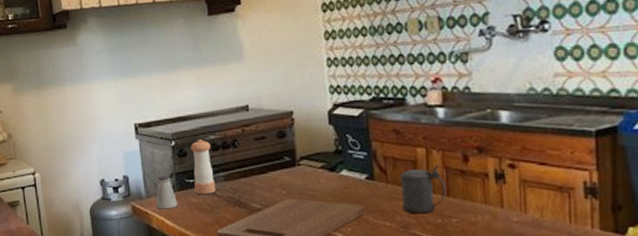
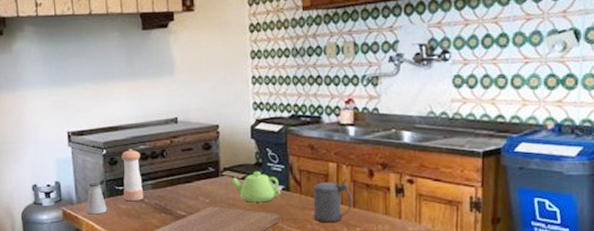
teakettle: none [309,159,364,193] -> present [231,171,280,202]

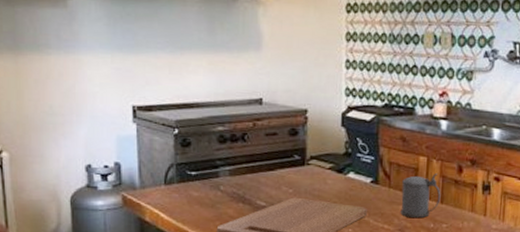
saltshaker: present [85,182,108,215] -> none [150,165,177,202]
pepper shaker: present [121,148,144,201] -> none [196,129,220,188]
teakettle: present [231,171,280,202] -> none [318,161,369,195]

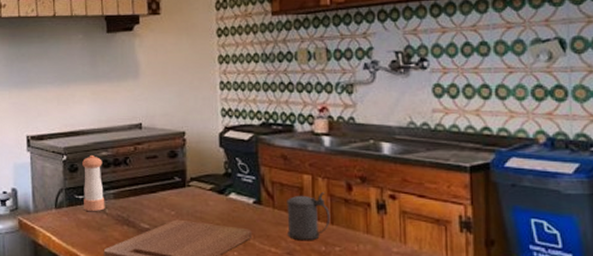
pepper shaker: none [196,129,220,188] -> present [82,154,105,211]

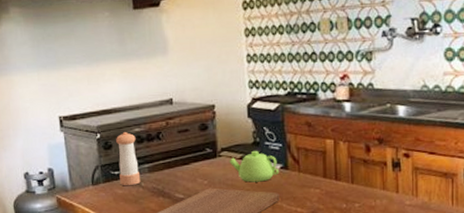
teakettle: none [199,182,251,216] -> present [229,150,279,183]
beer stein: present [287,192,331,241] -> none [311,155,351,200]

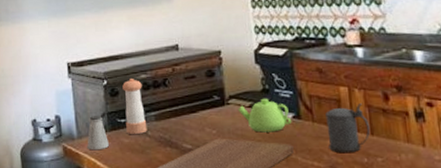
saltshaker: none [81,167,104,201] -> present [87,114,110,151]
beer stein: none [311,155,351,200] -> present [325,103,371,154]

